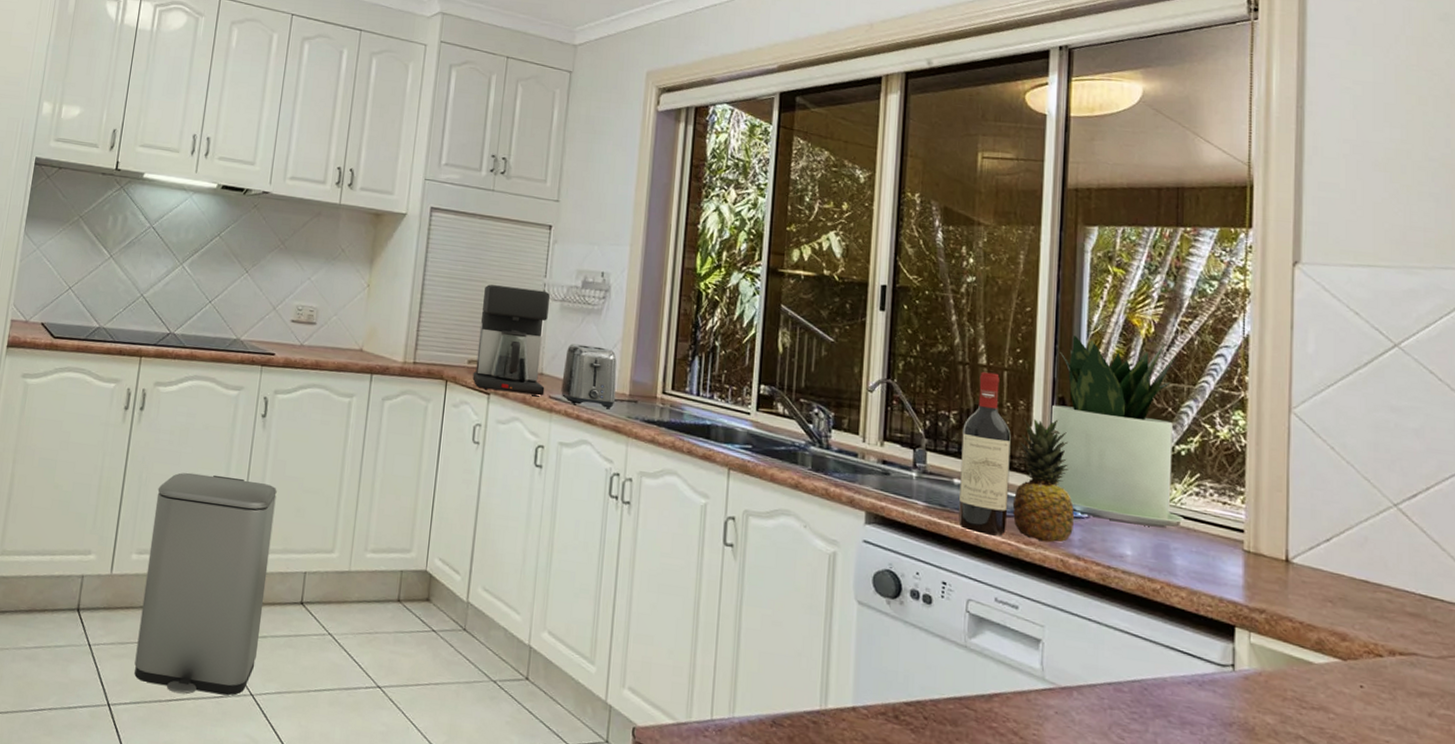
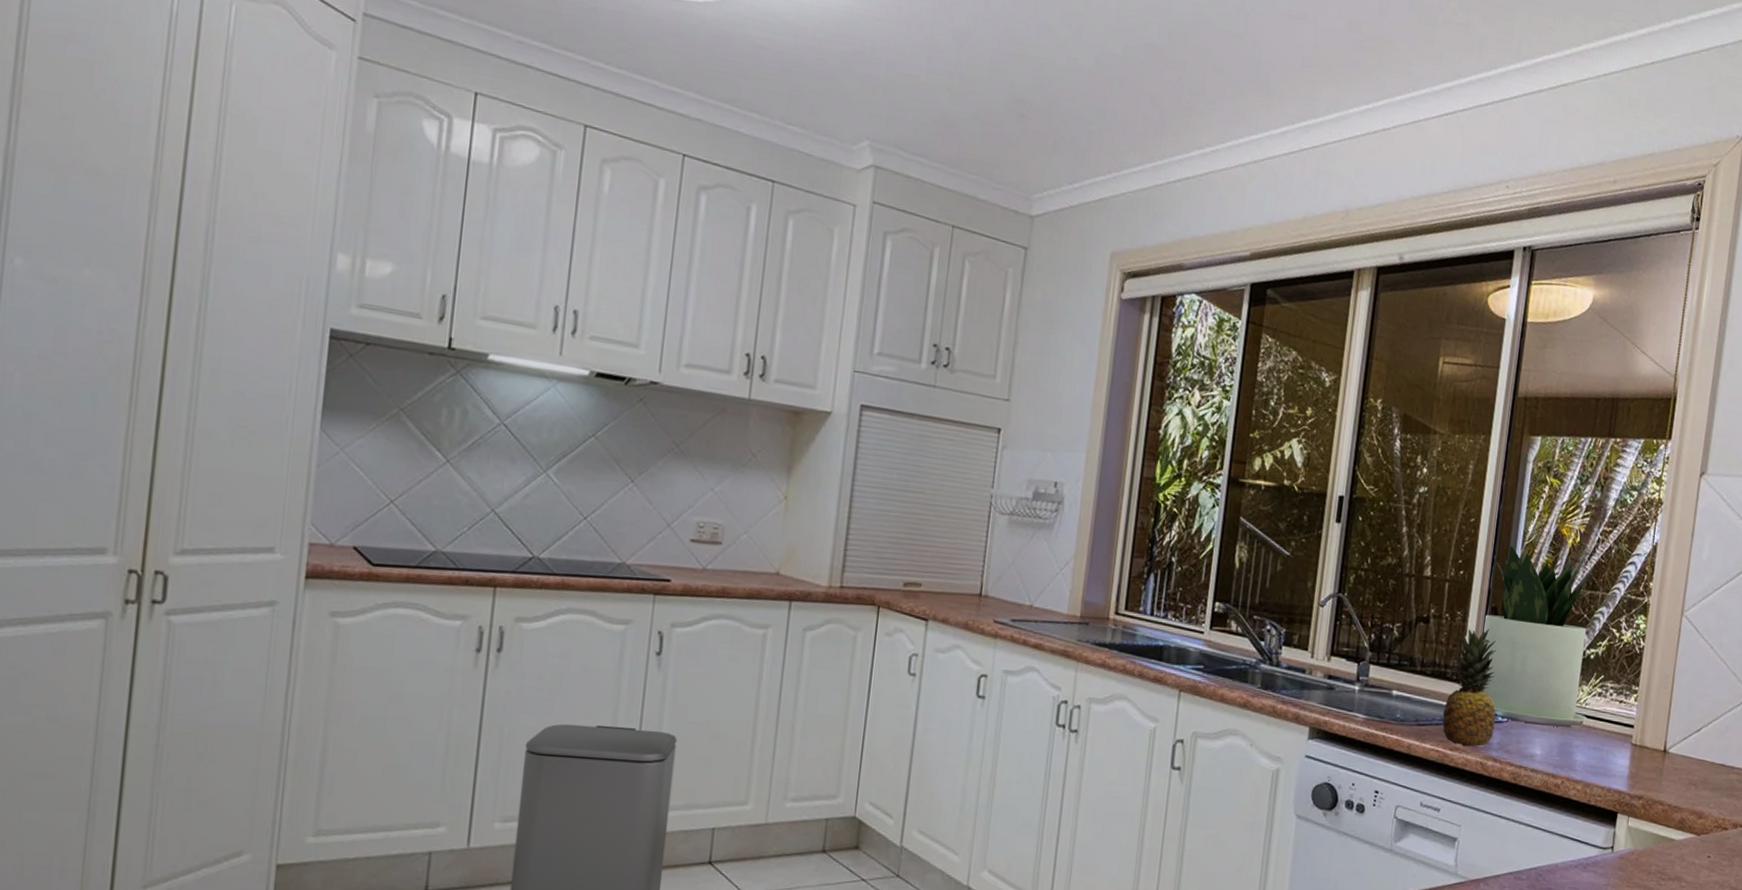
coffee maker: present [472,284,550,397] -> none [908,496,997,621]
toaster: present [561,343,617,409] -> none [1007,562,1068,632]
wine bottle: present [958,371,1011,536] -> none [1393,583,1447,744]

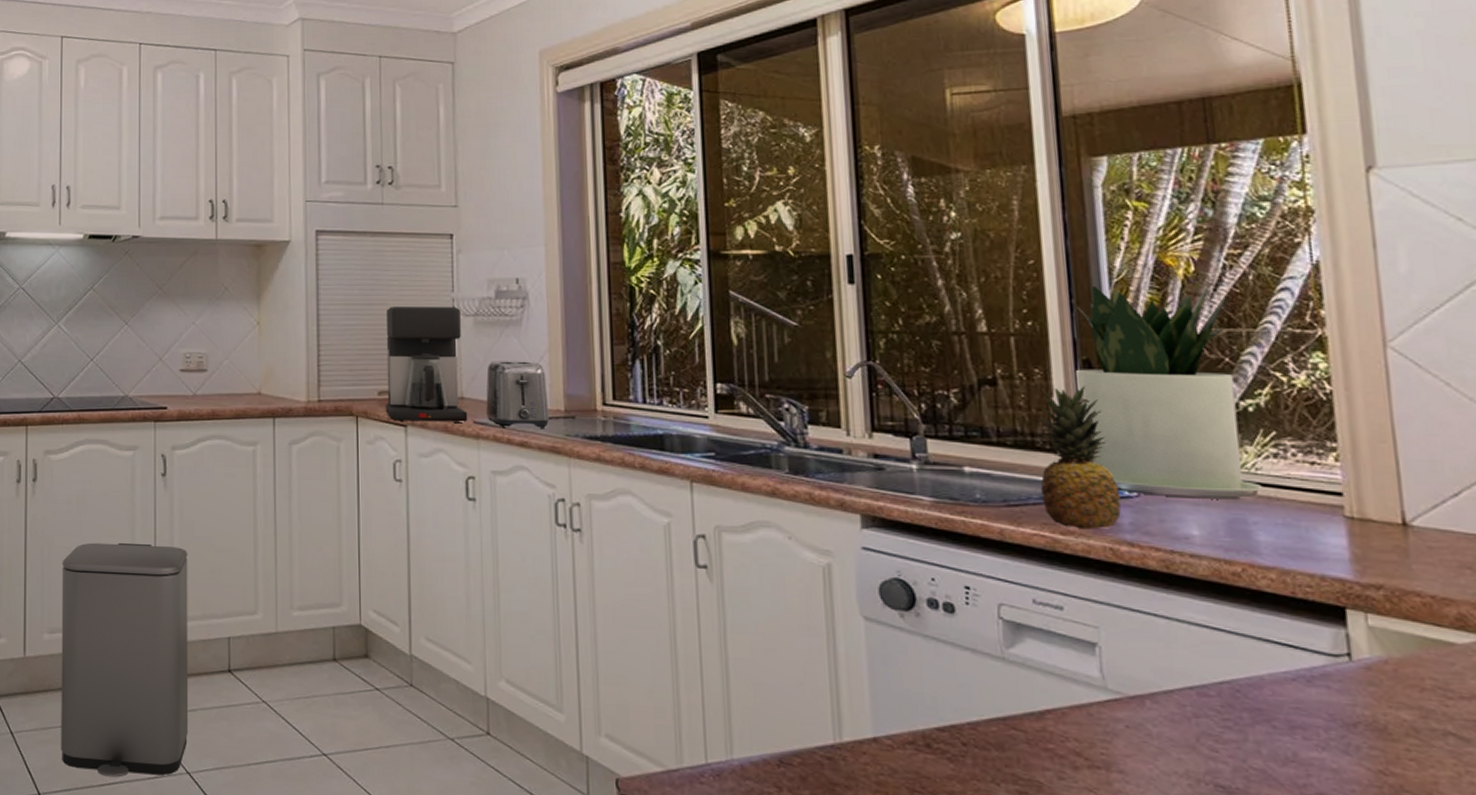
coffee maker: none [908,496,997,621] -> present [385,307,468,424]
toaster: none [1007,562,1068,632] -> present [486,361,550,428]

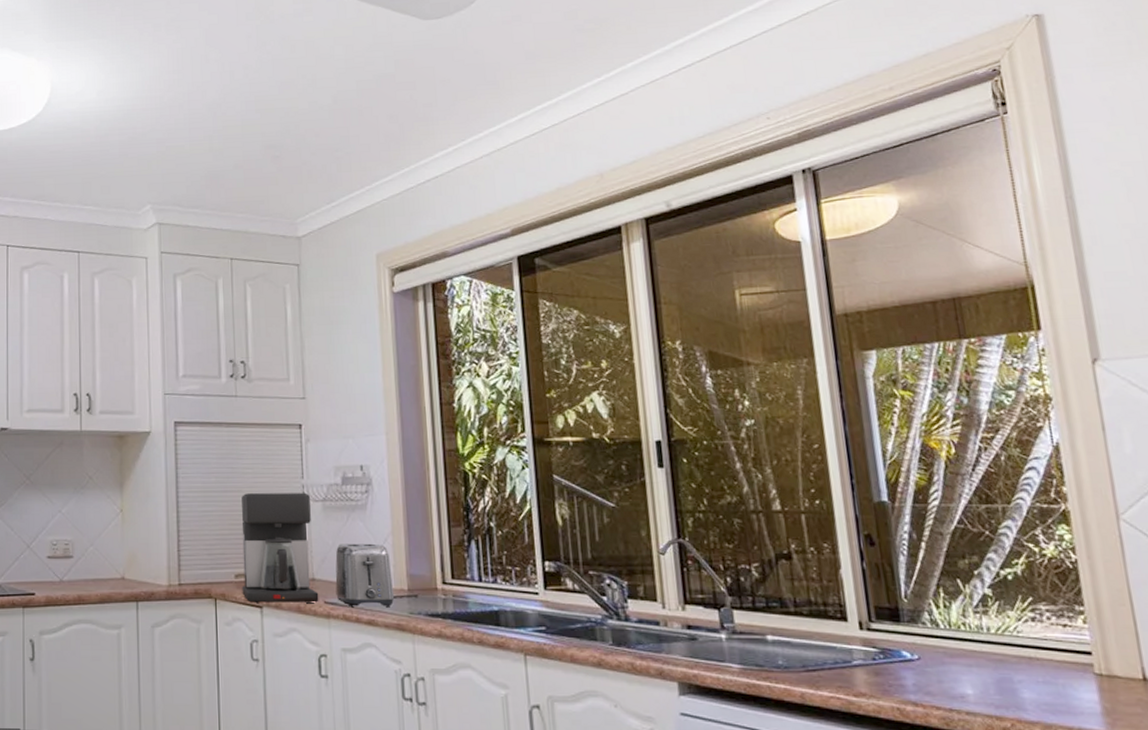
fruit: present [1039,386,1121,530] -> none [830,558,905,691]
planter: present [1075,284,1263,500] -> none [857,465,1025,660]

